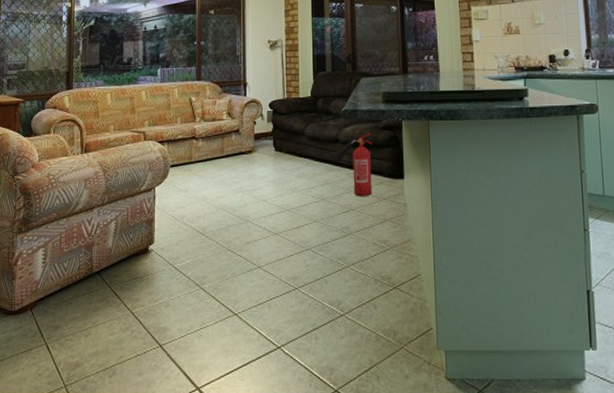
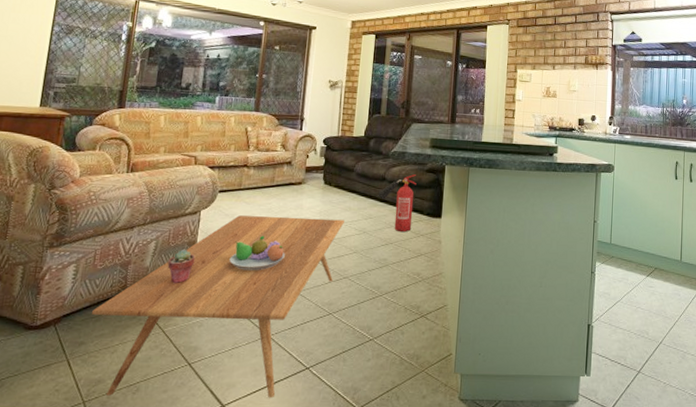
coffee table: none [64,187,300,380] -> present [92,215,344,398]
potted succulent: none [129,229,155,264] -> present [167,250,196,284]
fruit bowl: none [188,209,243,247] -> present [229,235,285,271]

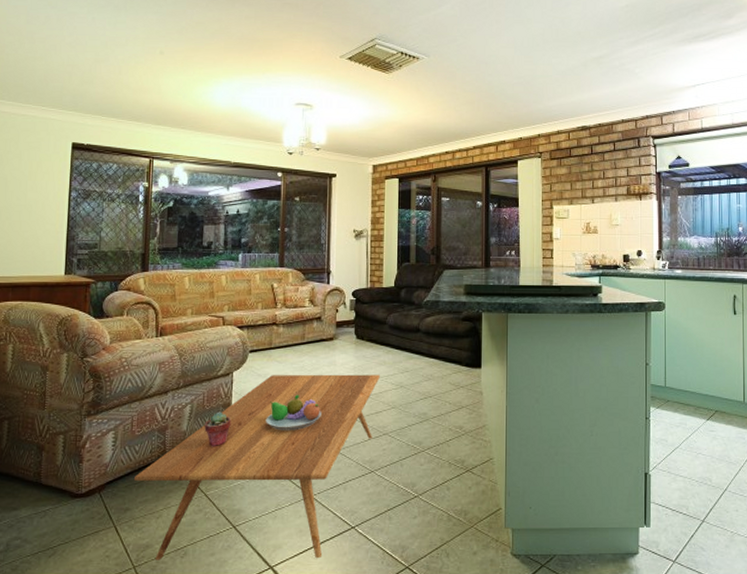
fire extinguisher: present [378,174,416,233] -> none [413,324,453,385]

